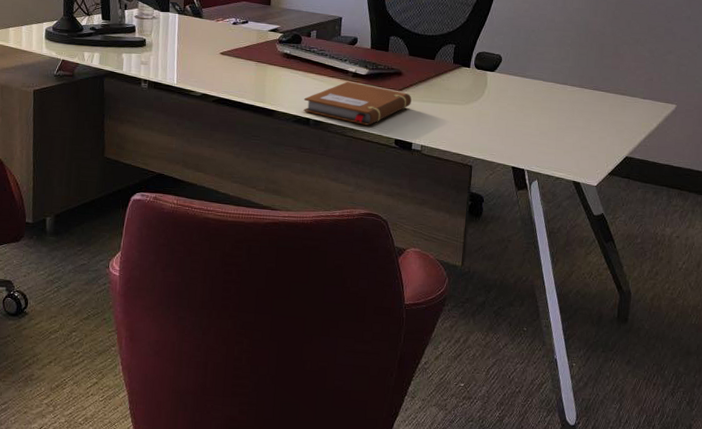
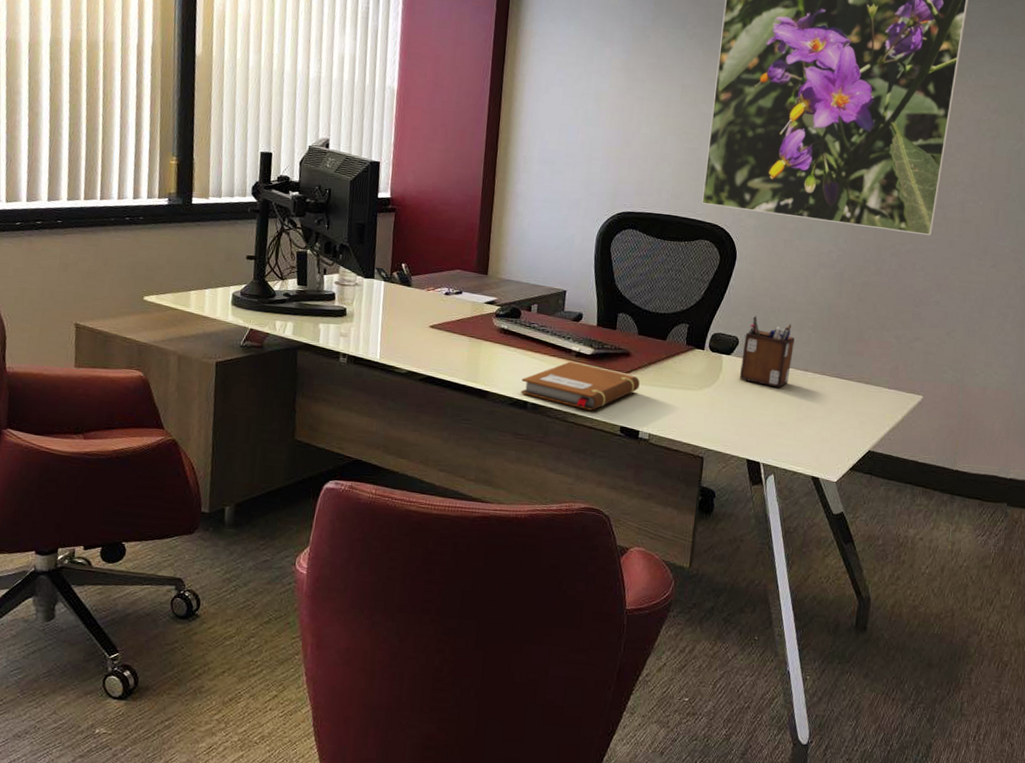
desk organizer: none [504,35,554,101] -> present [740,315,795,388]

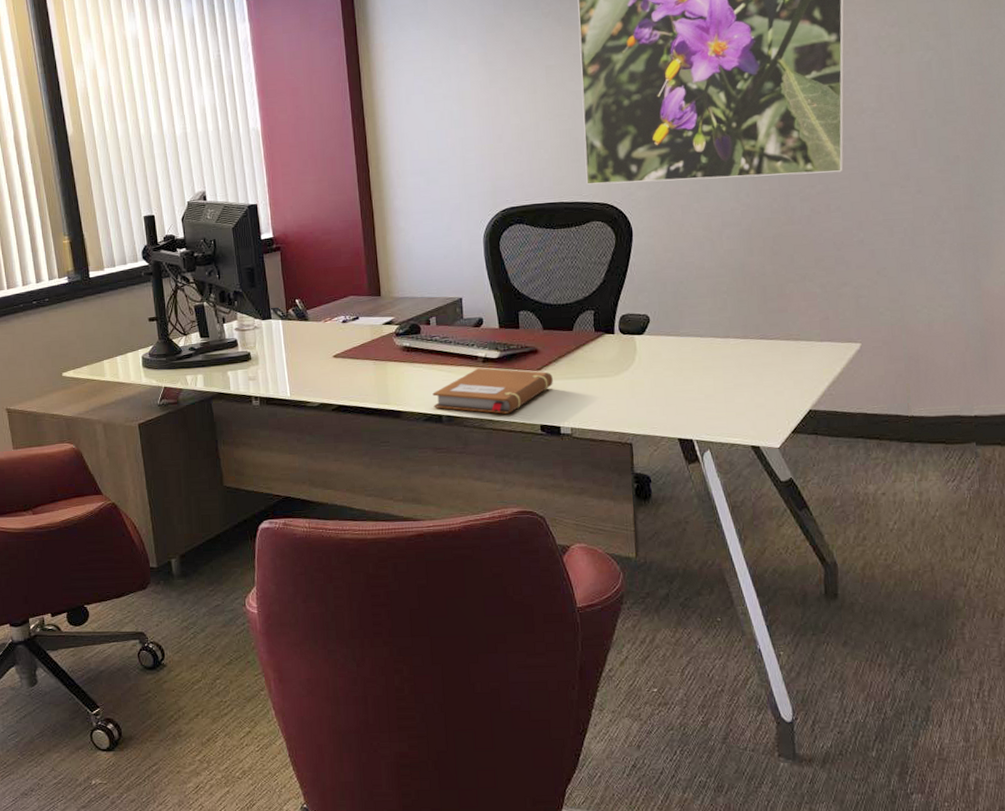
desk organizer: present [740,315,795,388] -> none [655,289,710,360]

